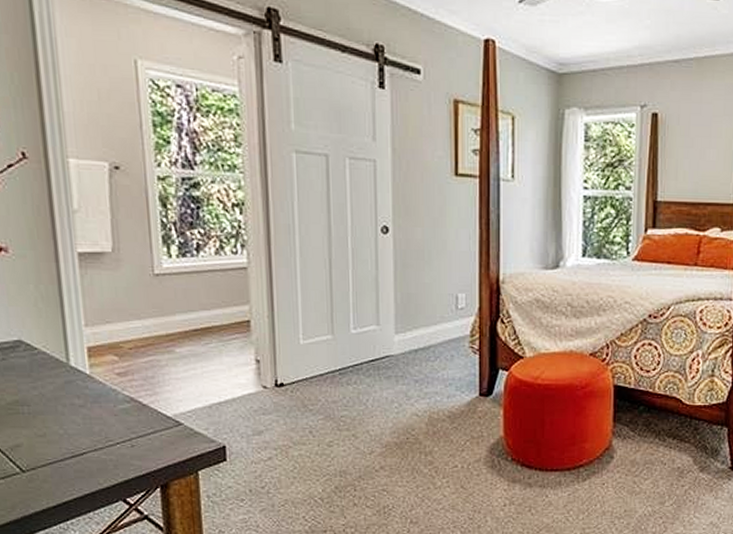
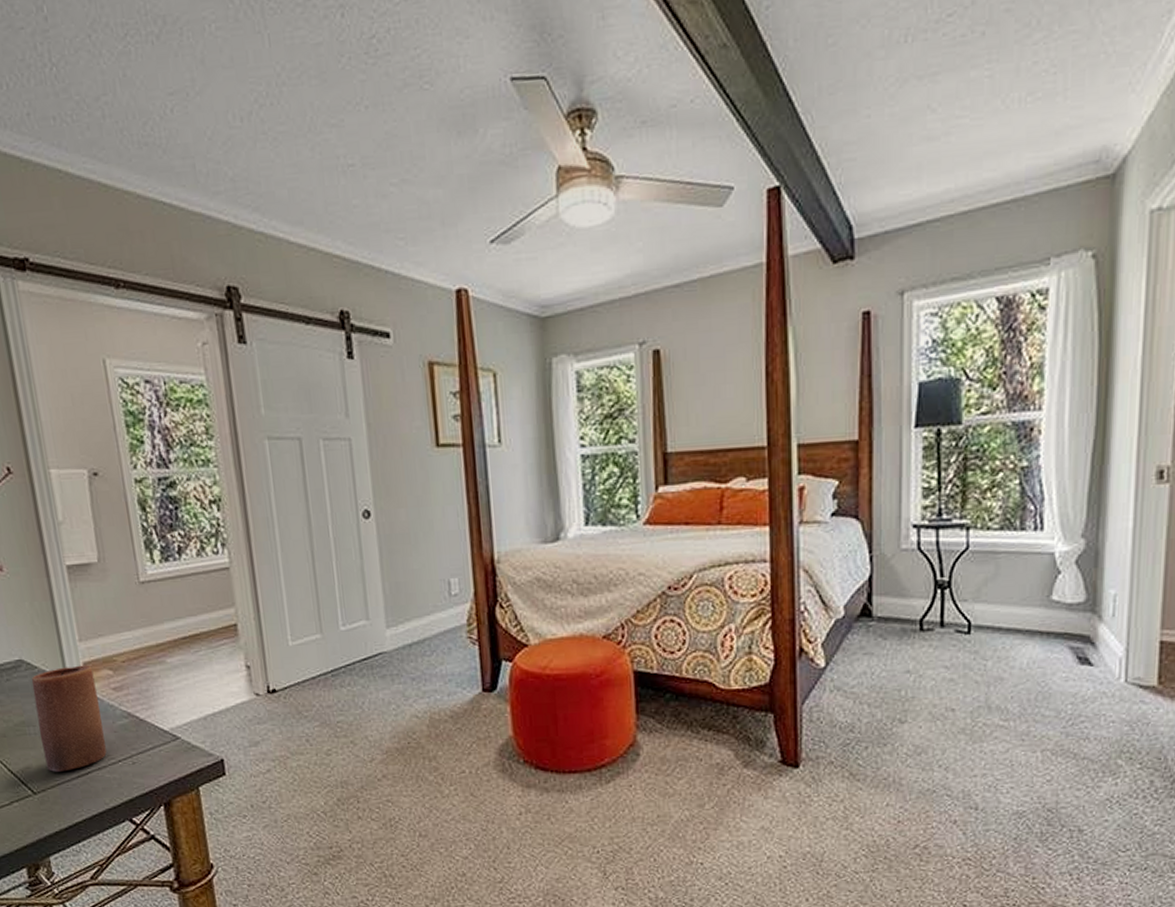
candle: none [29,349,105,451] -> present [31,665,107,772]

